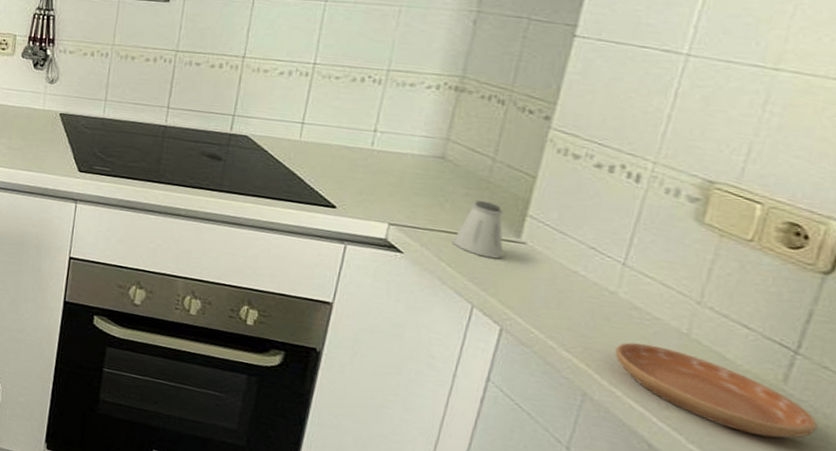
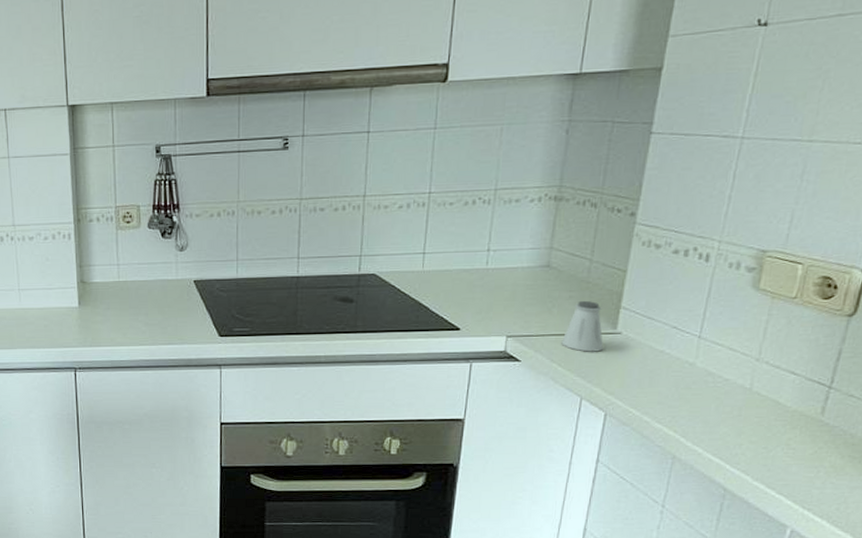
saucer: present [614,342,818,438] -> none [695,403,847,462]

